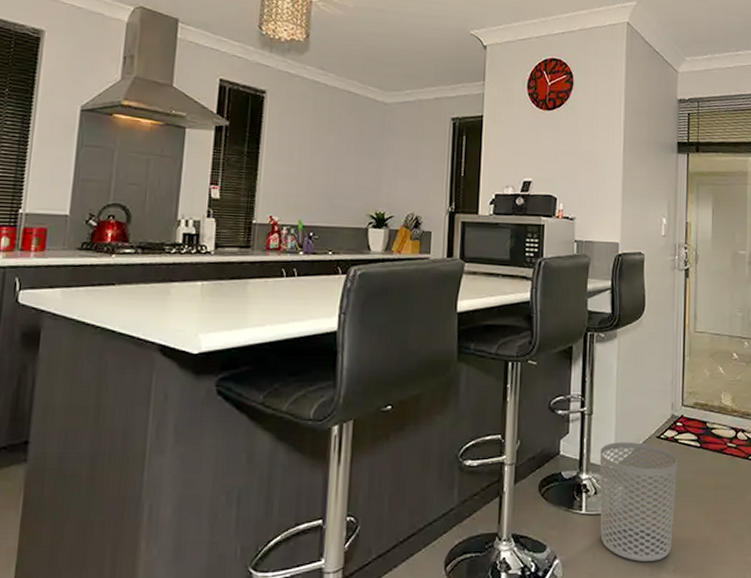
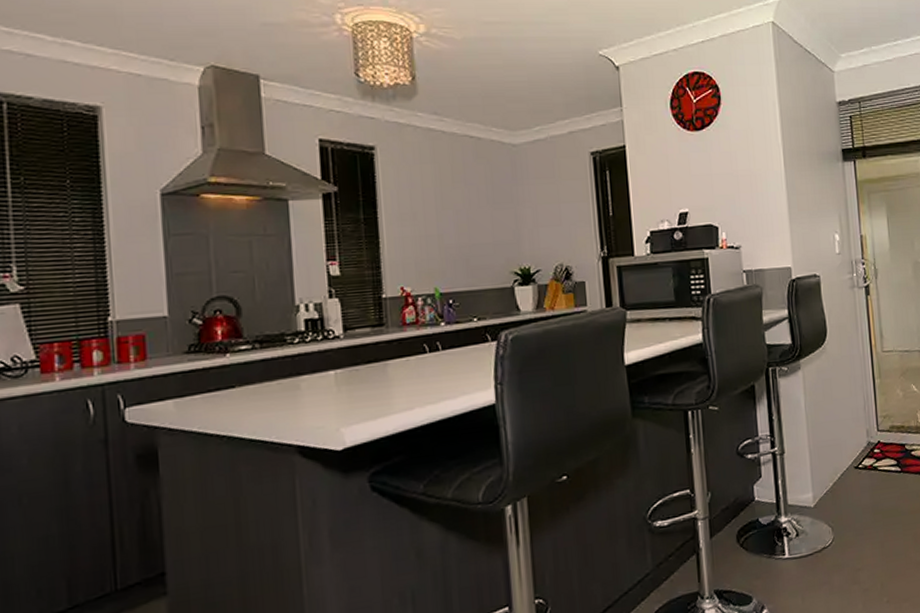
waste bin: present [599,442,677,562] -> none [796,476,883,599]

